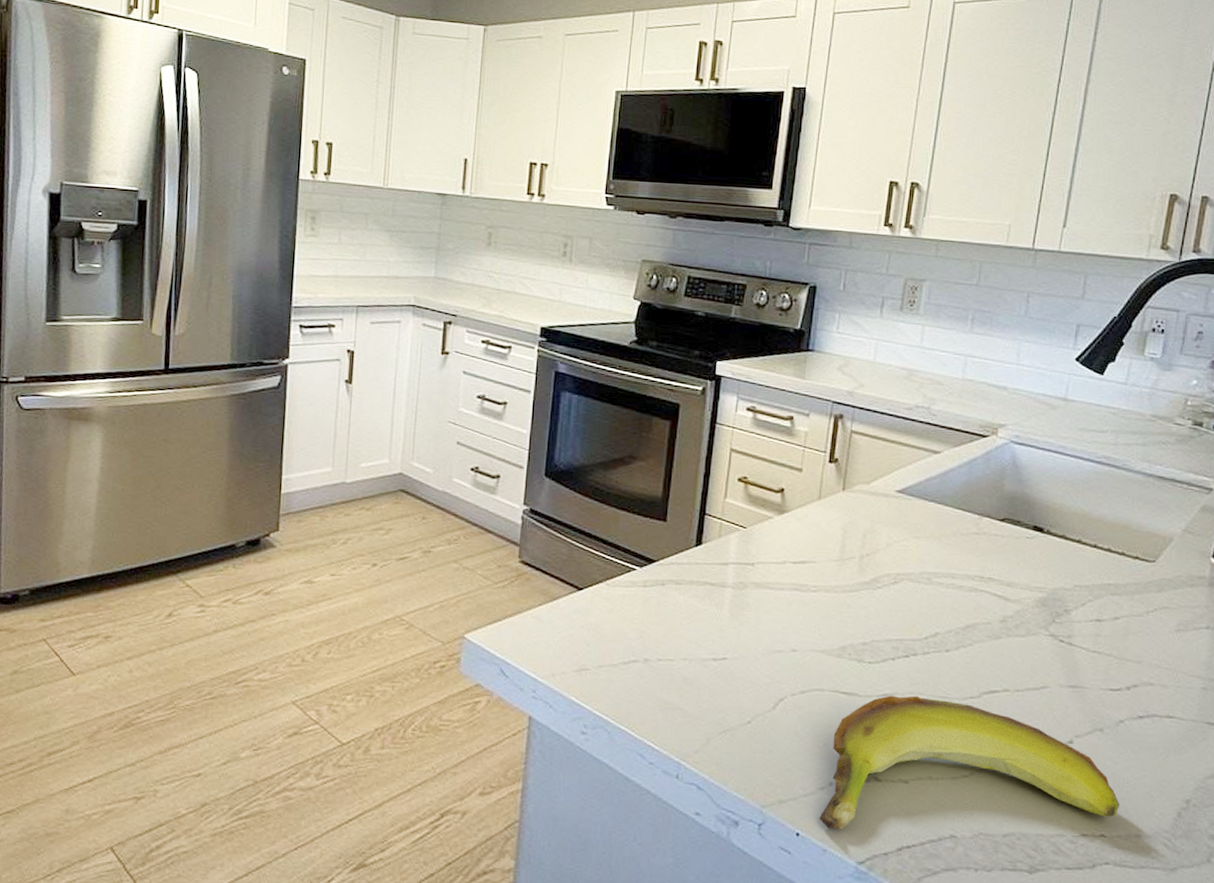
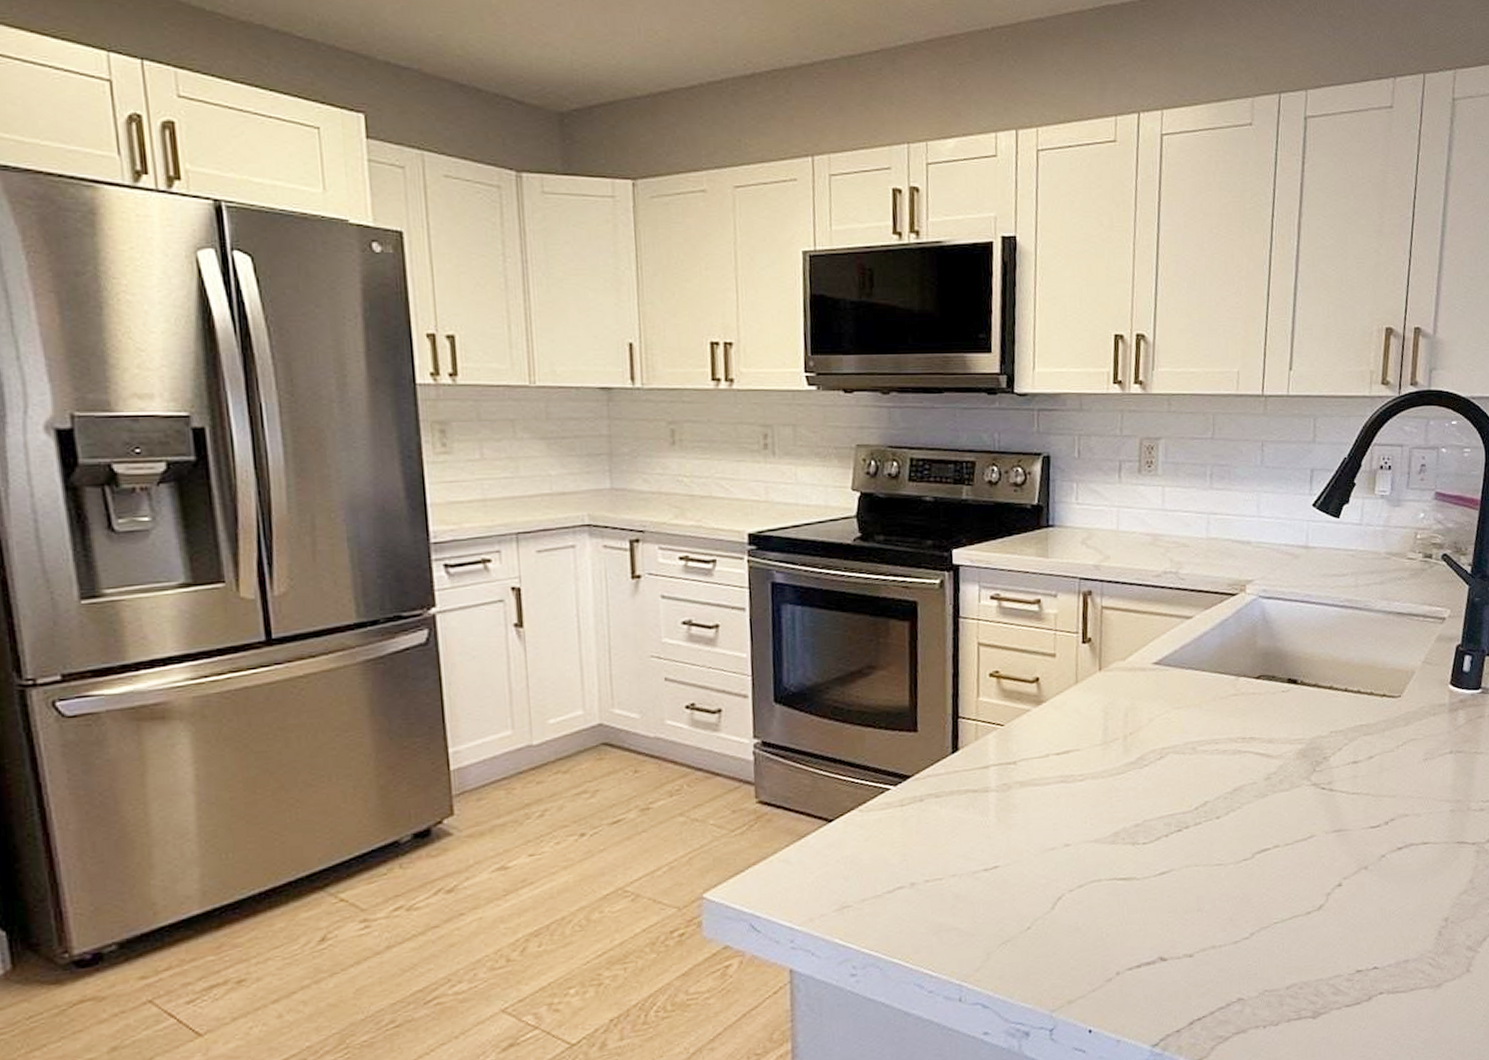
banana: present [819,695,1120,830] -> none [1110,867,1389,1019]

